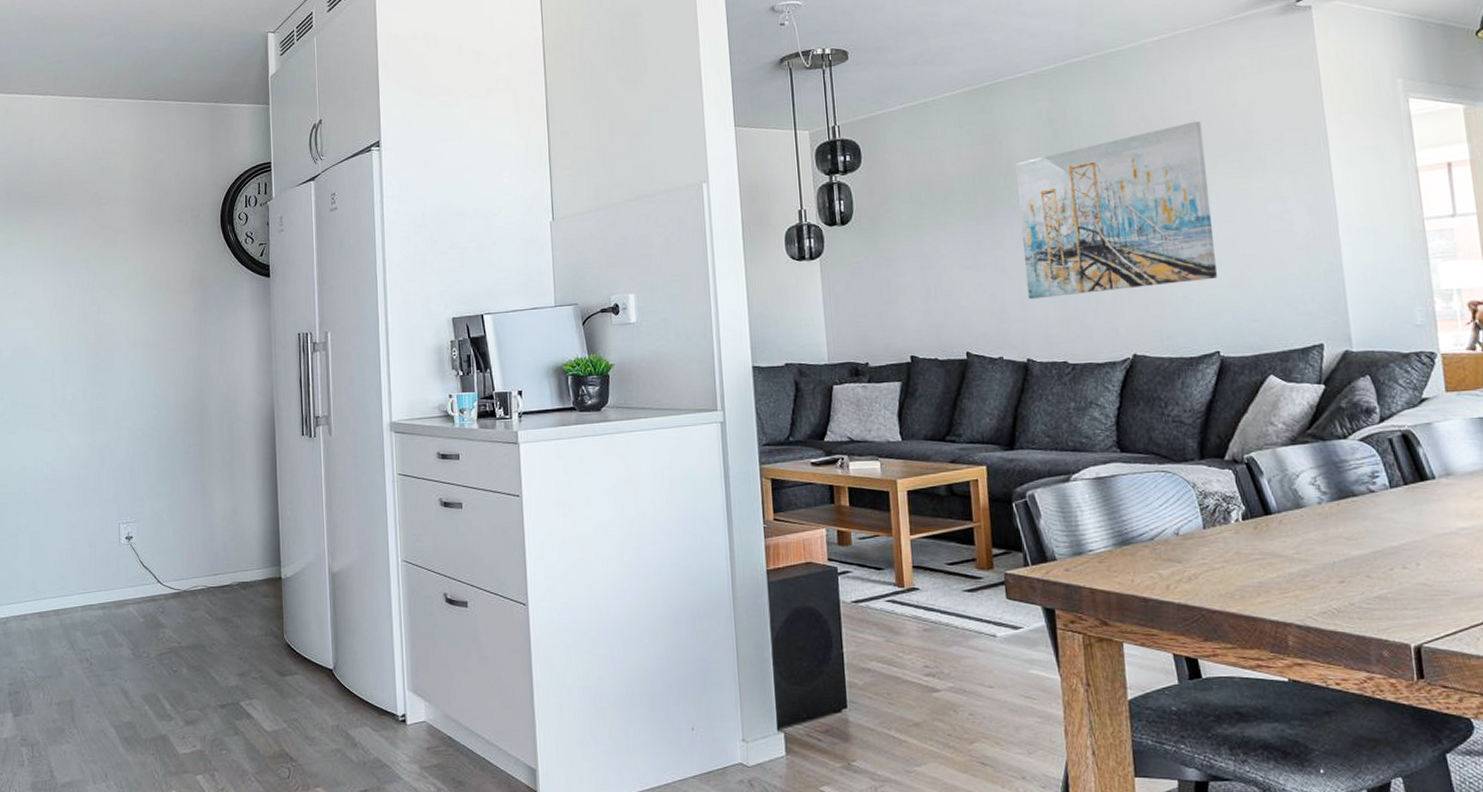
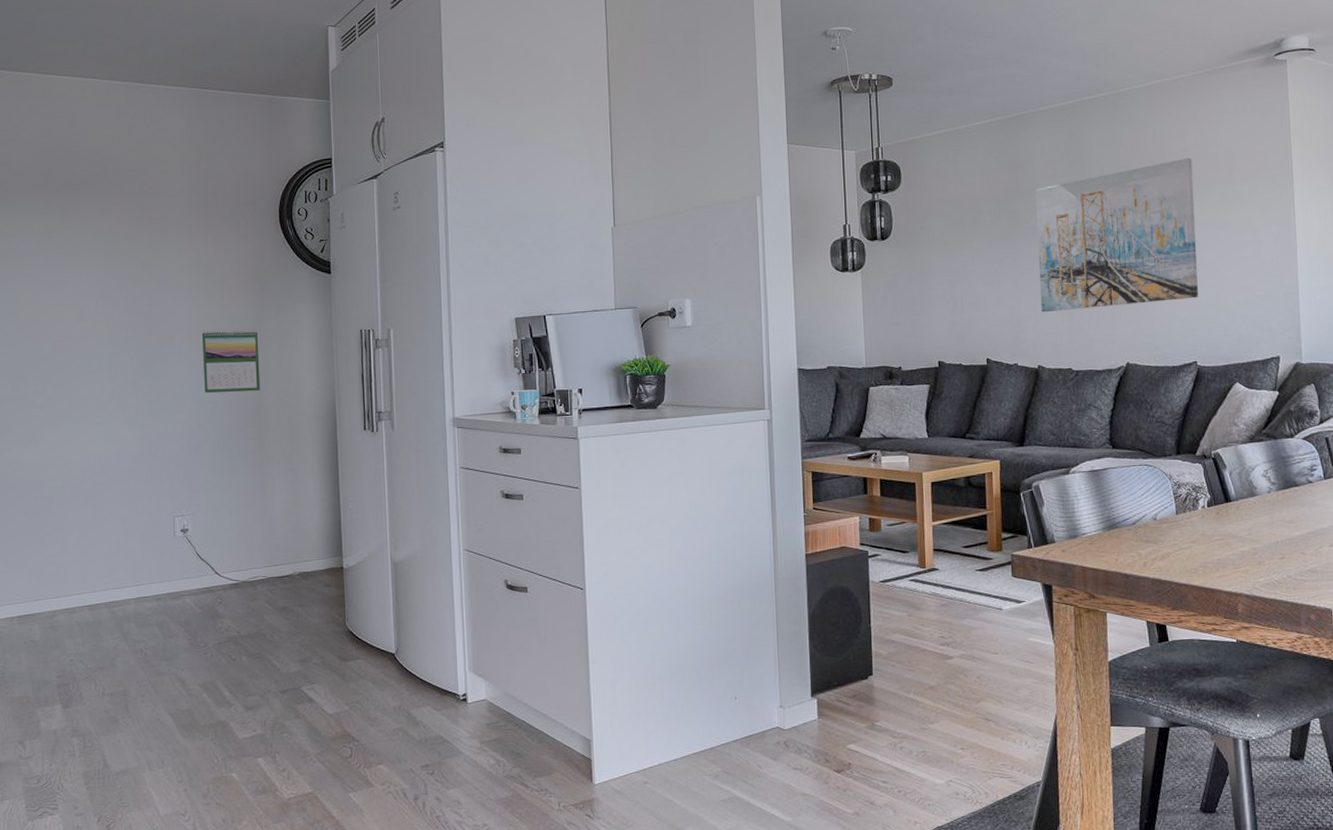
calendar: none [147,335,202,399] -> present [201,330,261,393]

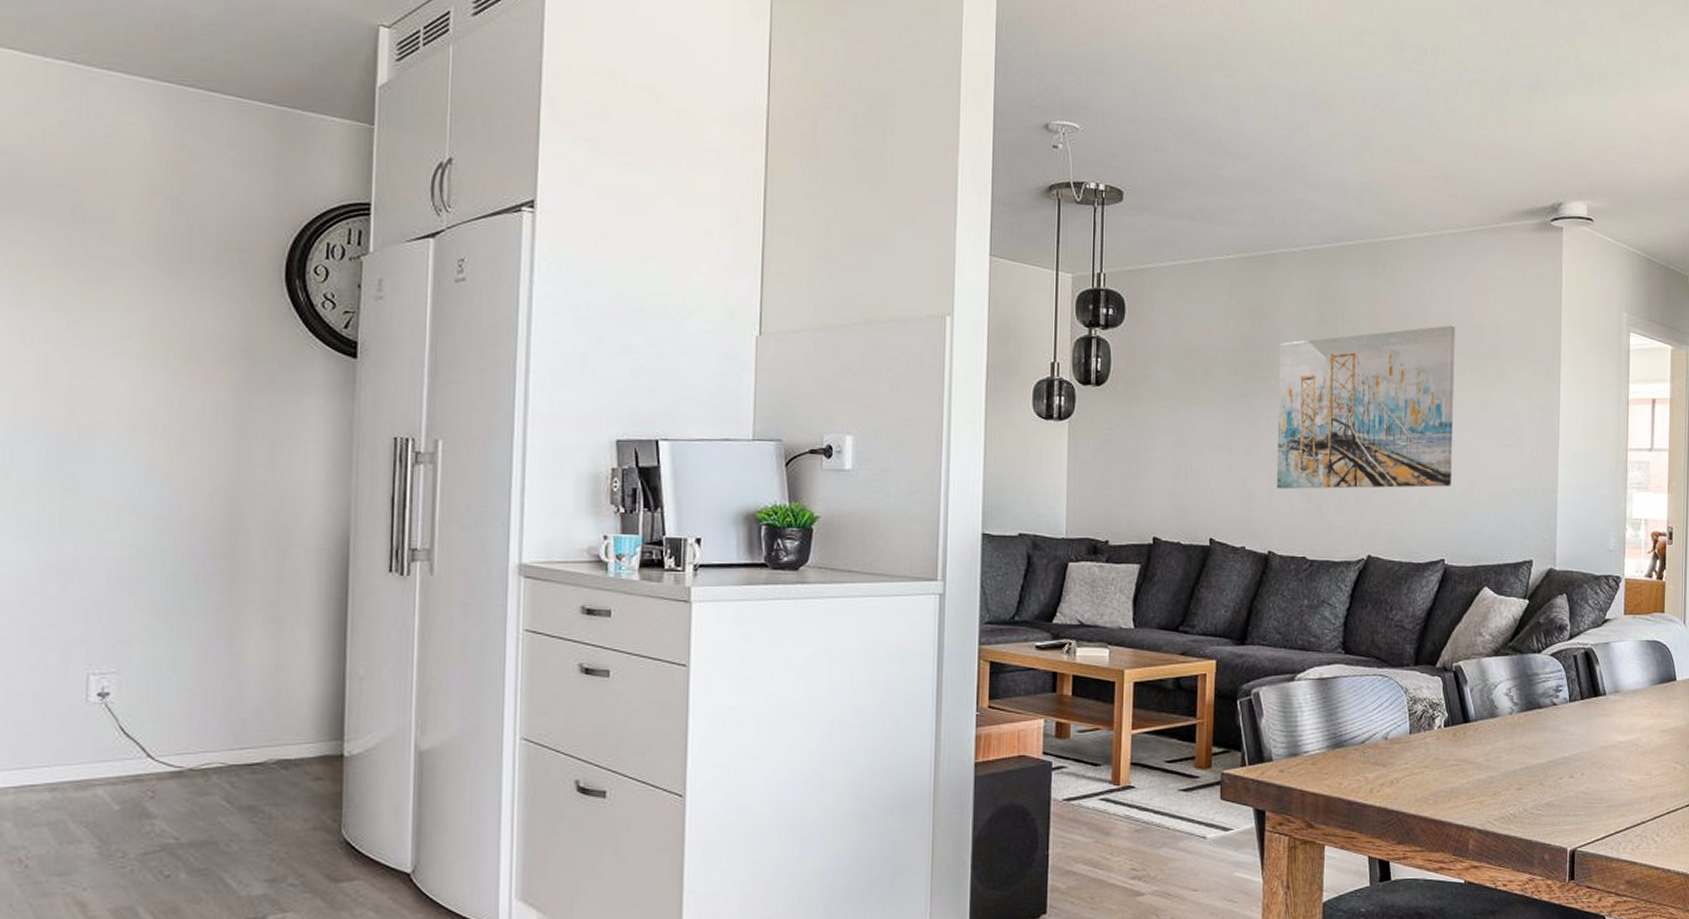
calendar: present [201,330,261,393] -> none [151,419,241,509]

